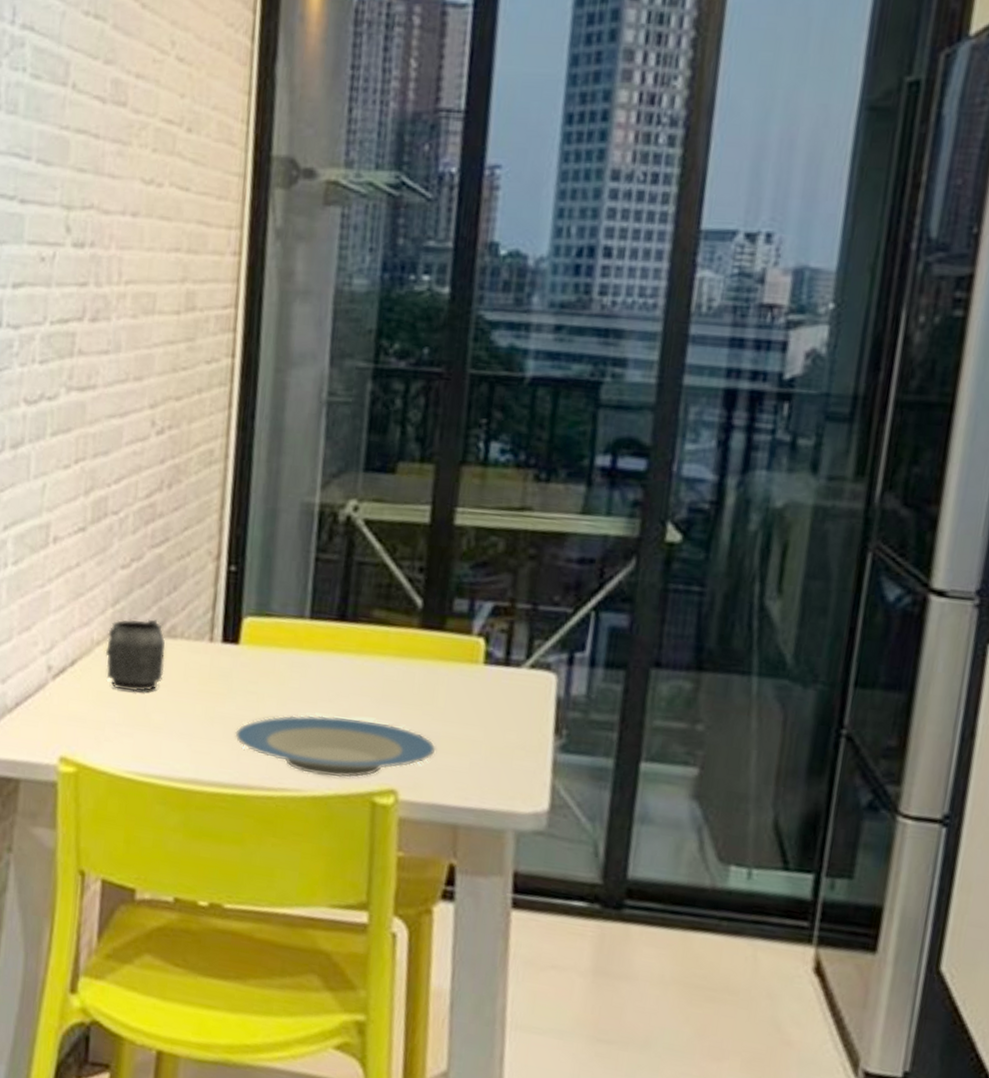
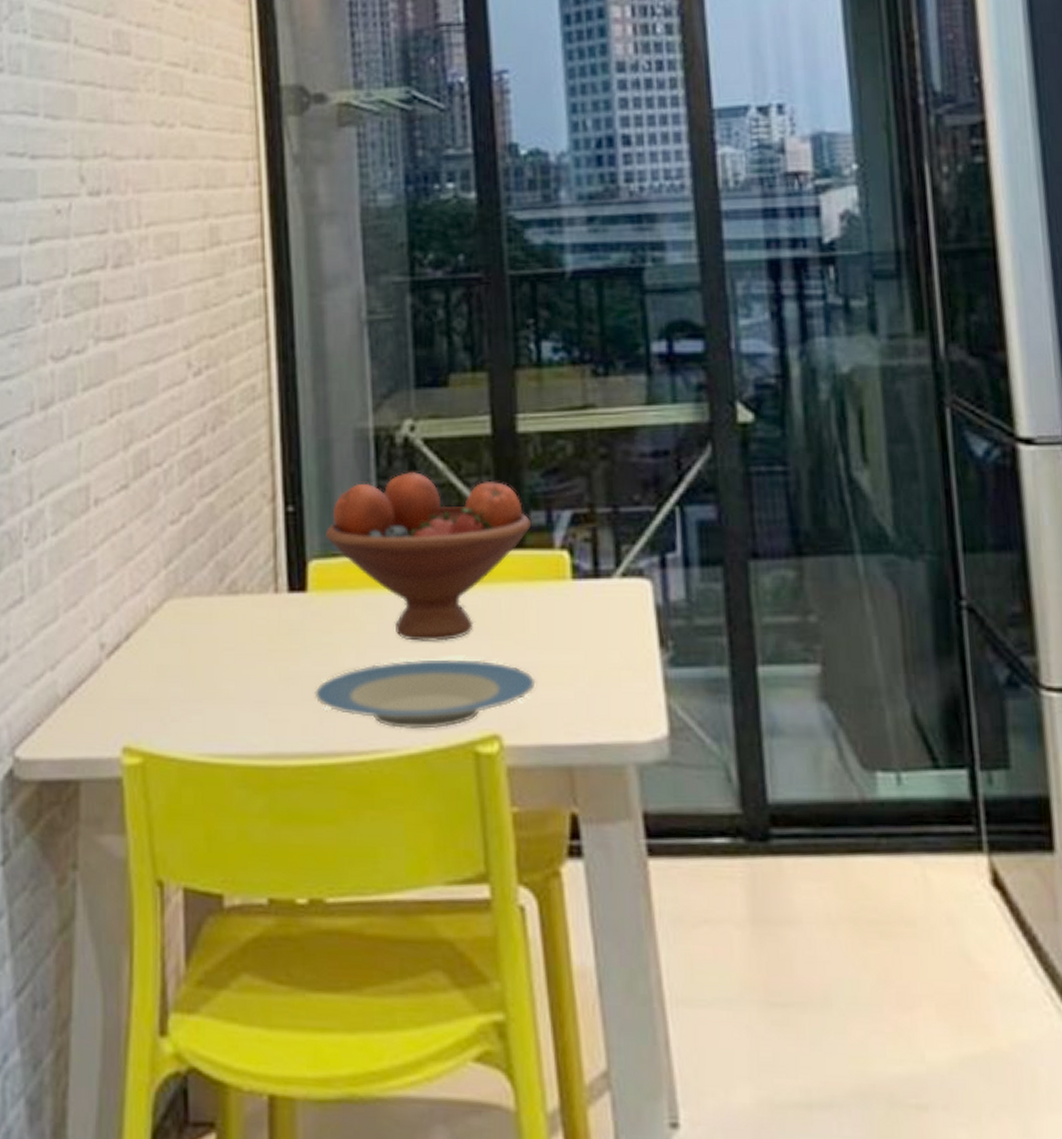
mug: present [105,619,166,692] -> none [162,576,229,661]
fruit bowl: none [262,548,455,703] -> present [326,472,532,641]

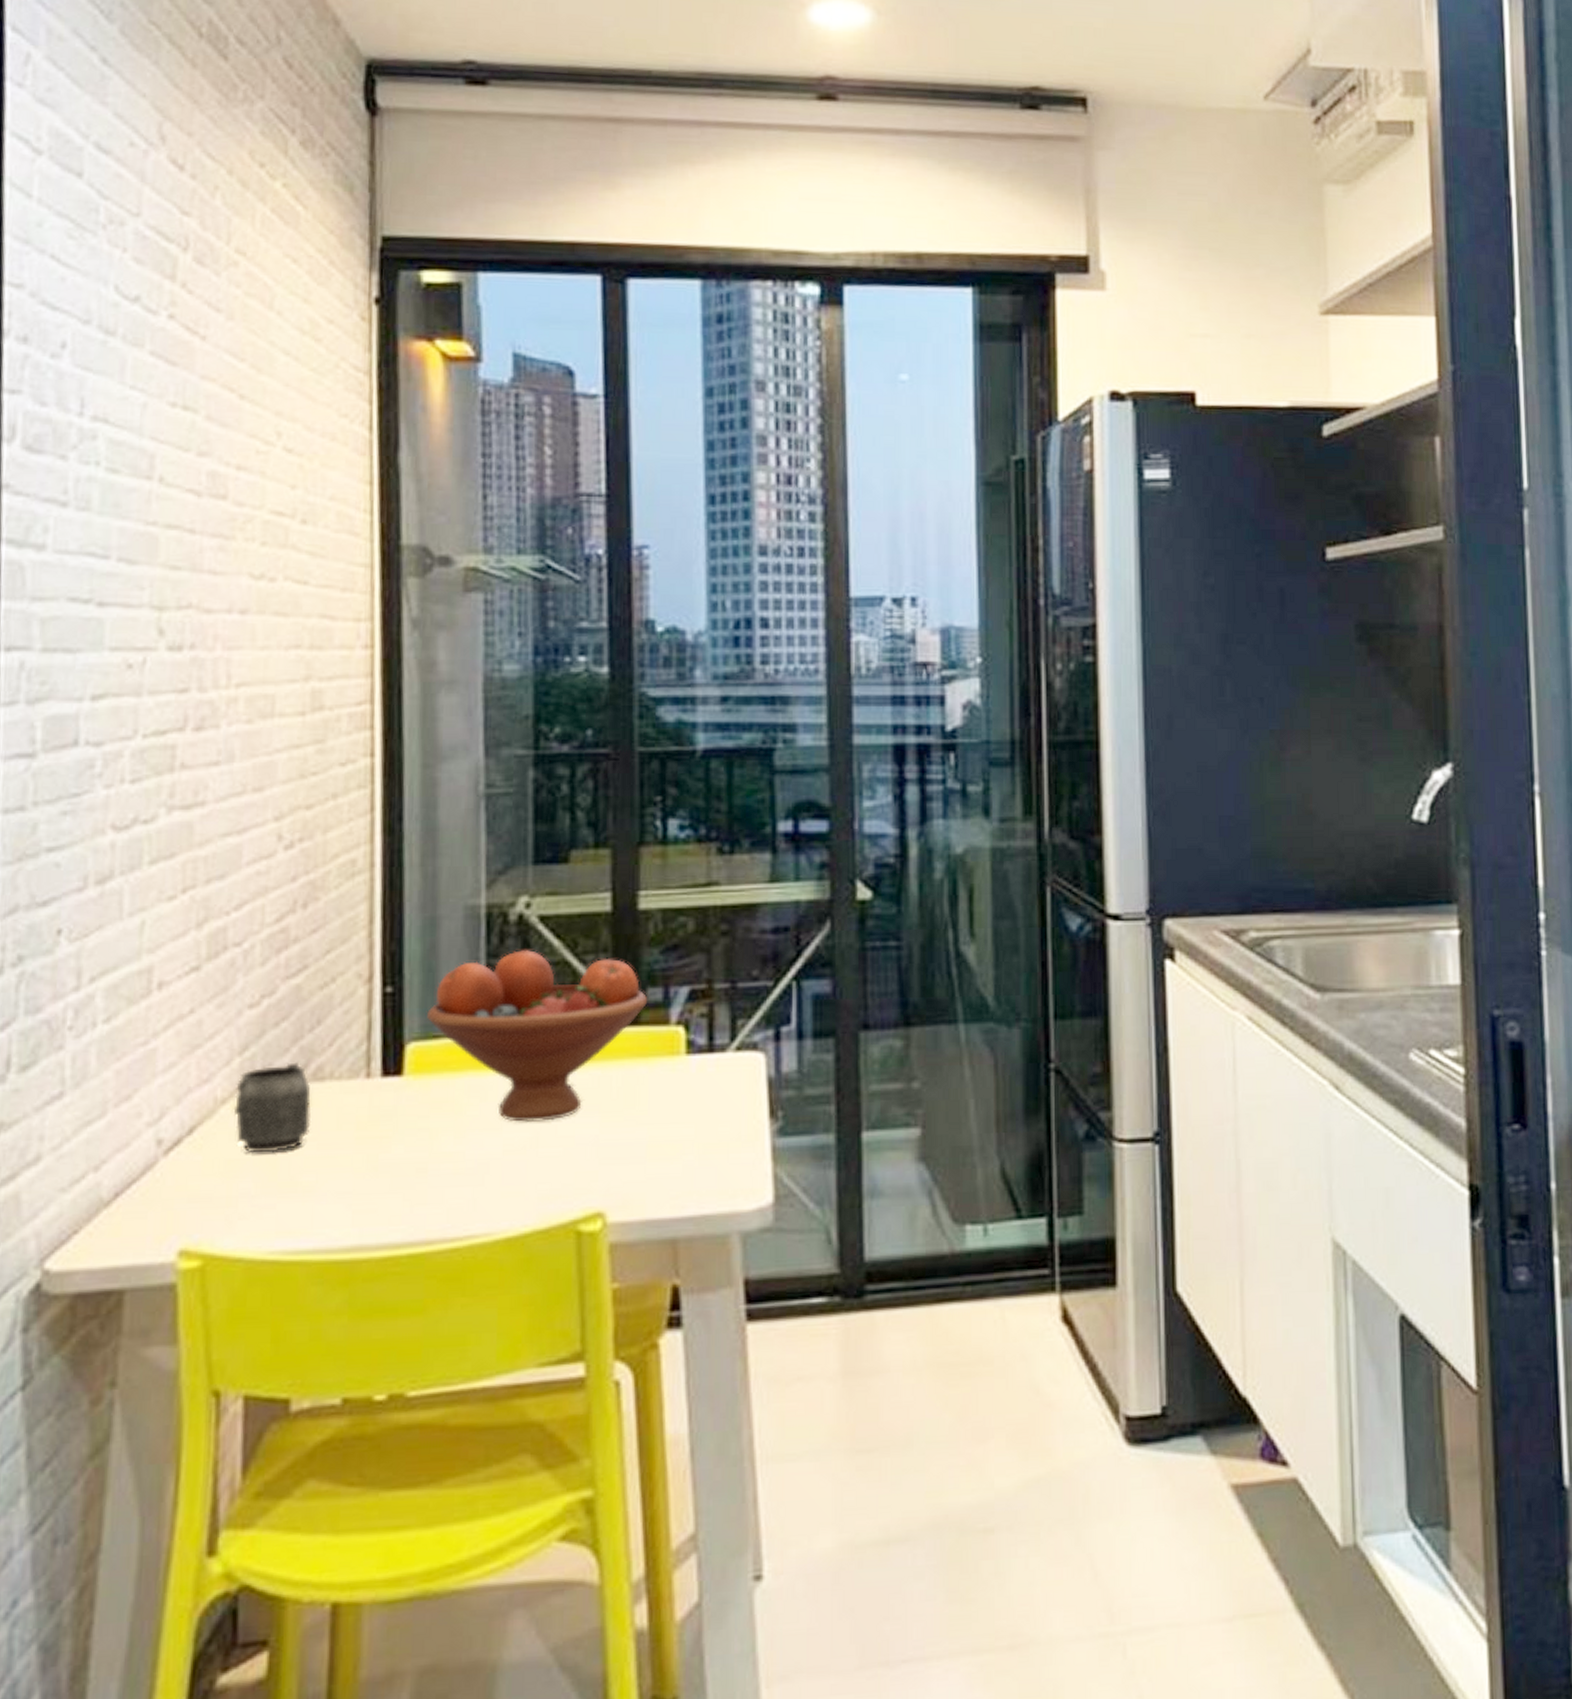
mug: none [162,576,229,661] -> present [233,1062,312,1154]
plate: present [315,659,536,729] -> none [406,1138,644,1212]

